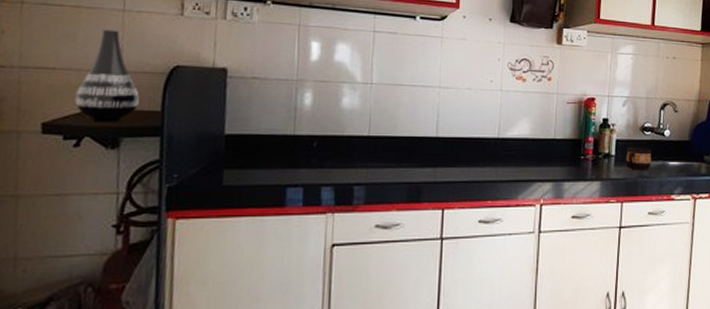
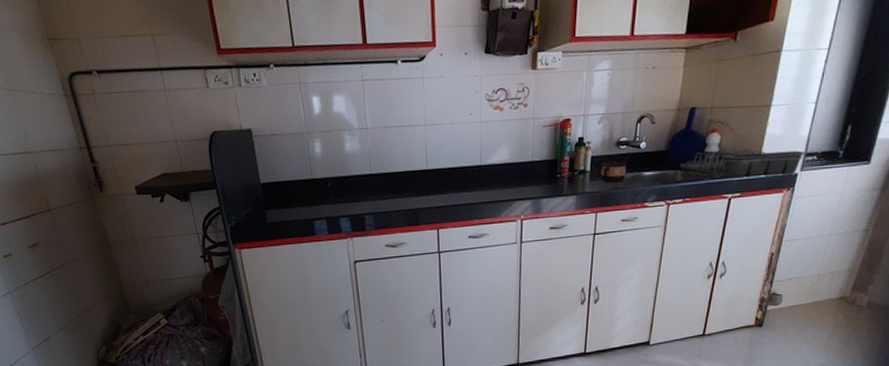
vase: present [74,29,140,122] -> none [150,107,195,182]

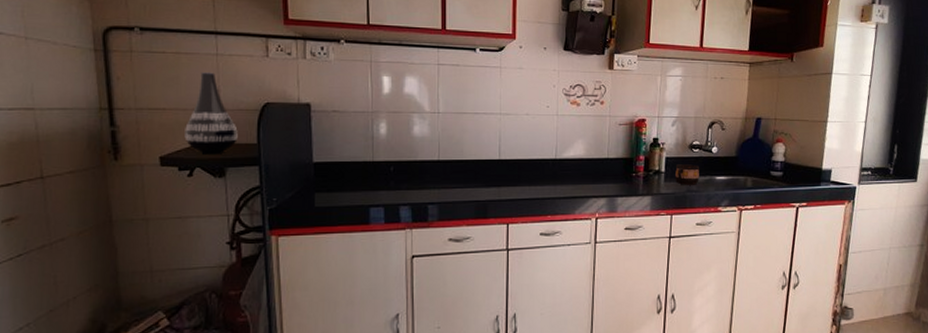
vase: none [150,107,195,182] -> present [184,72,238,155]
dish rack: present [680,149,806,179] -> none [750,160,861,188]

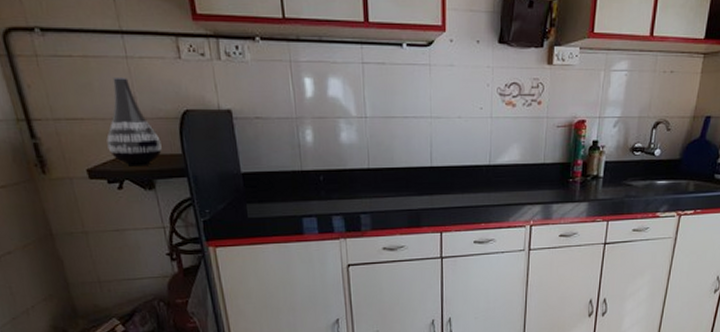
cup: present [675,164,699,185] -> none [614,168,640,190]

